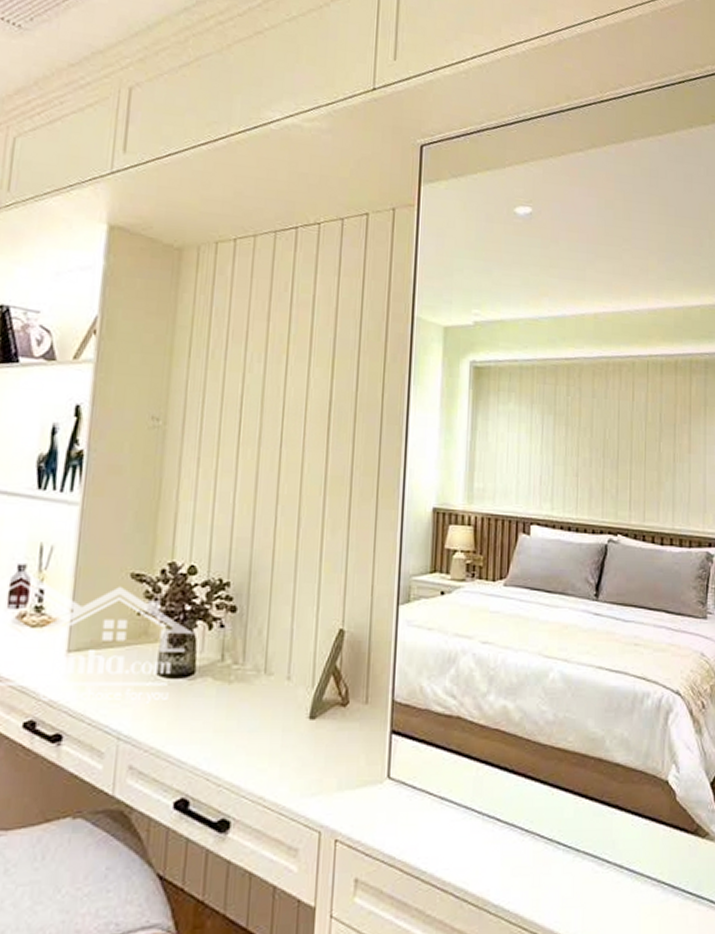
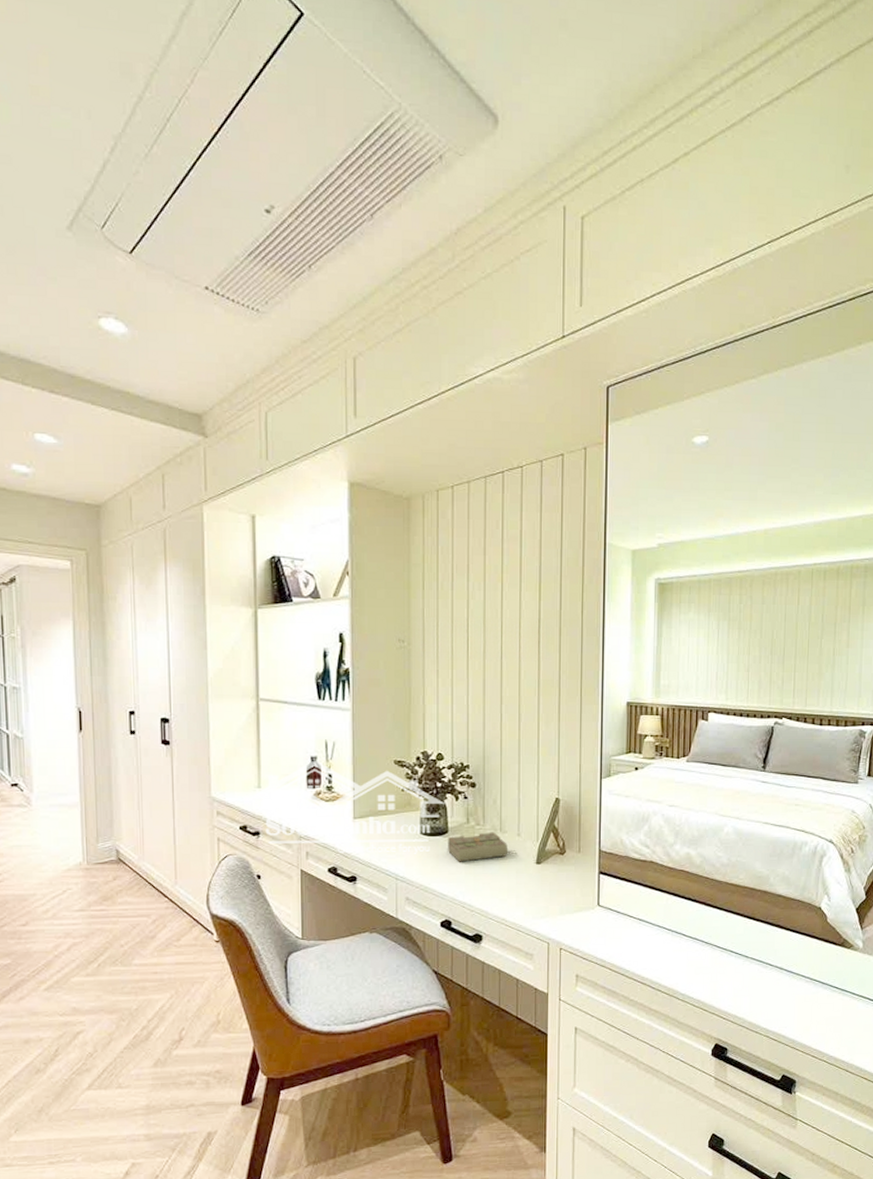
diary: none [192,674,285,715] -> present [448,832,517,862]

